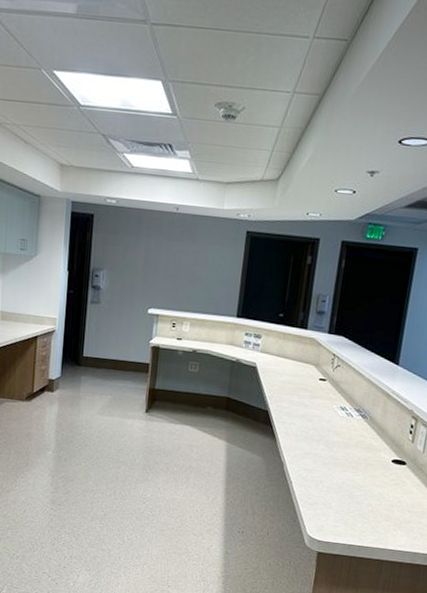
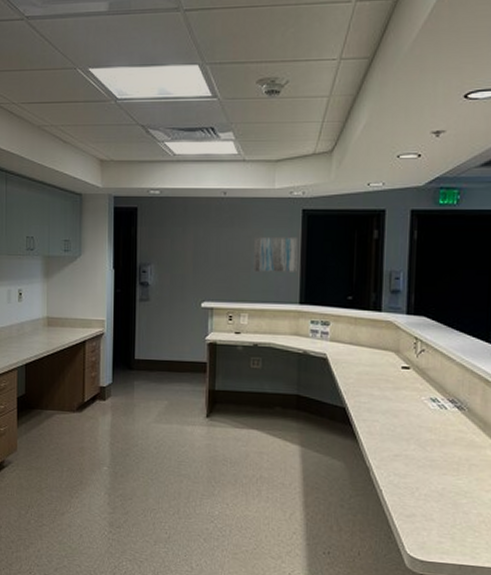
wall art: none [197,252,241,288] -> present [252,236,298,273]

